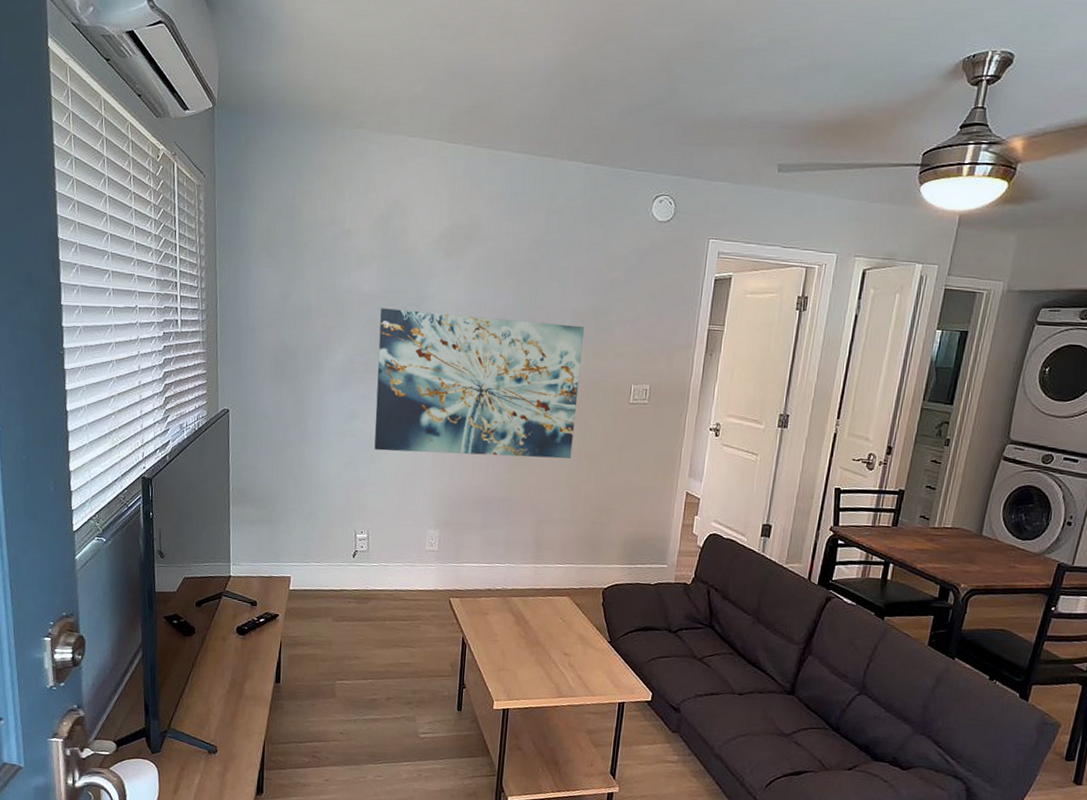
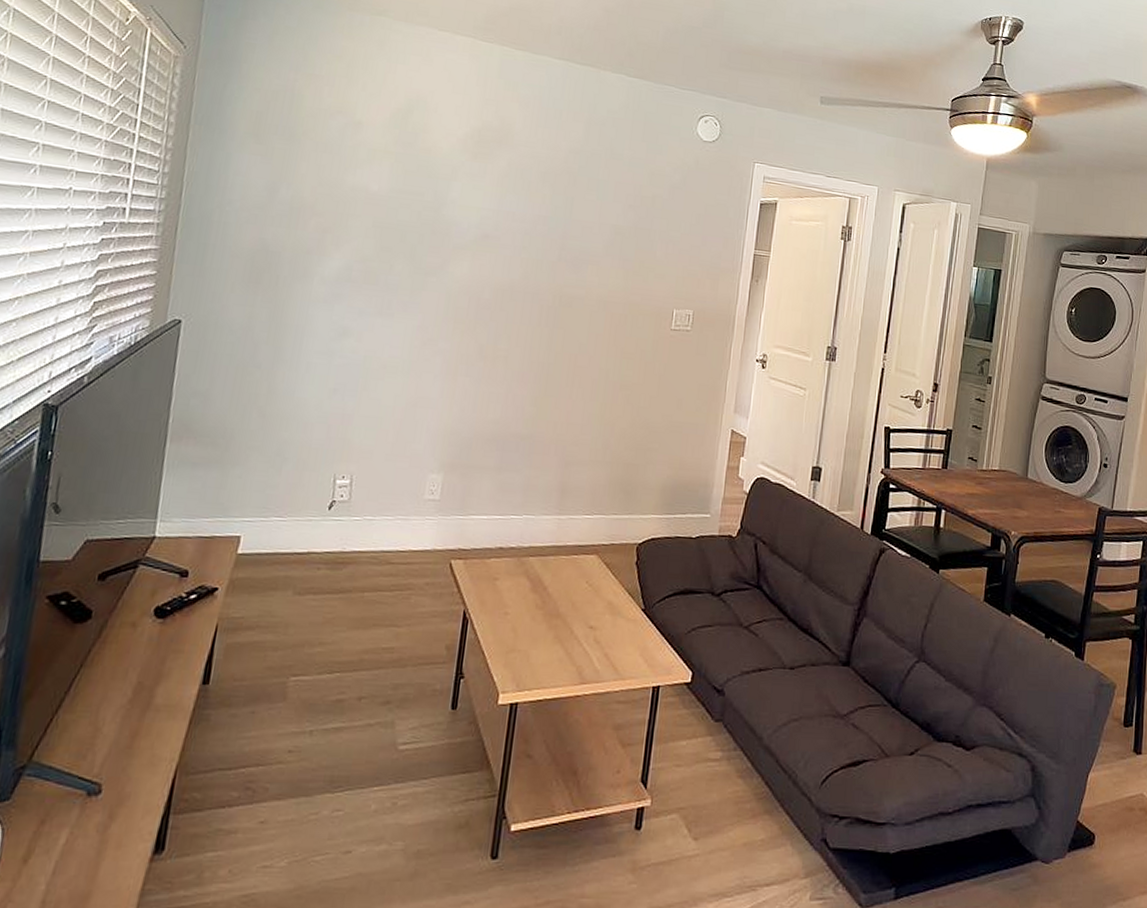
wall art: present [374,308,585,459] -> none [368,210,625,390]

